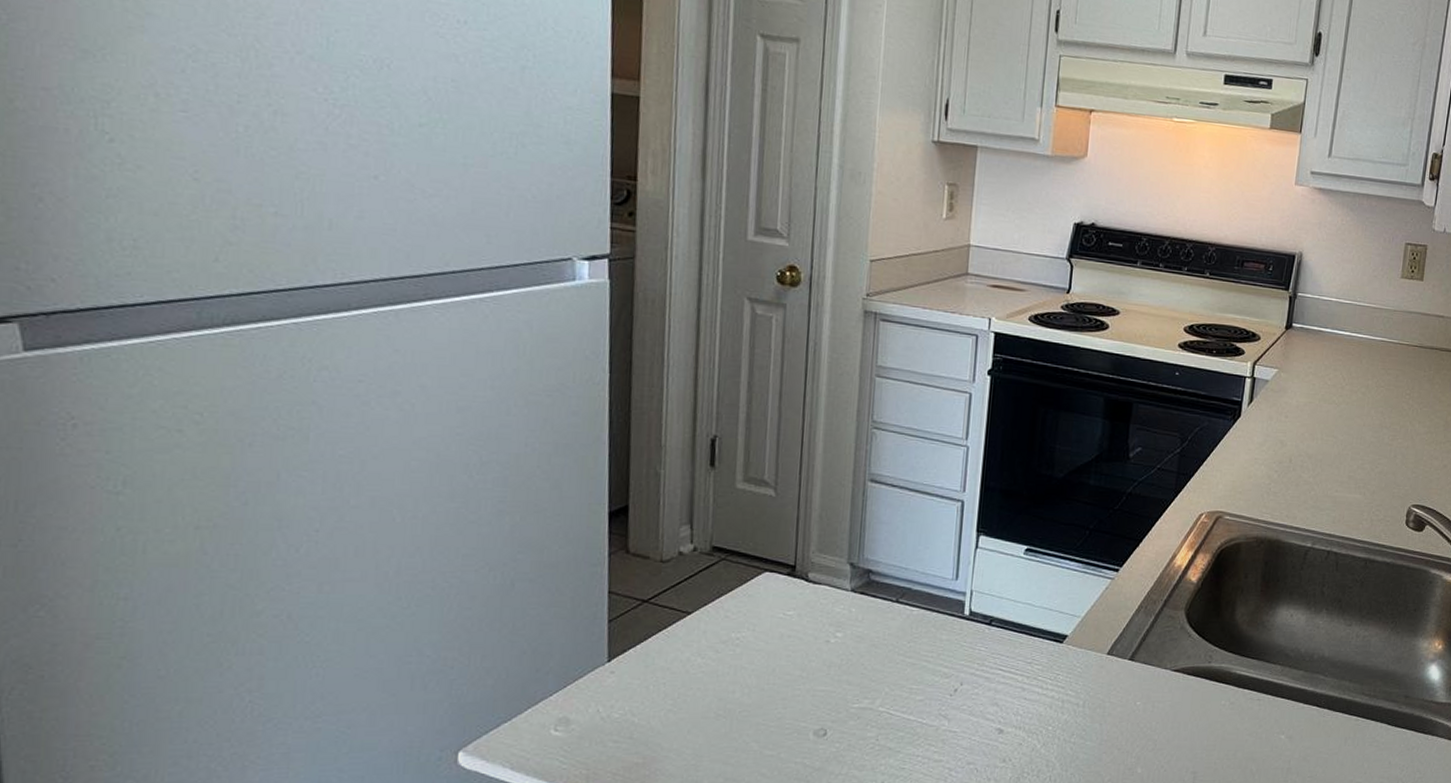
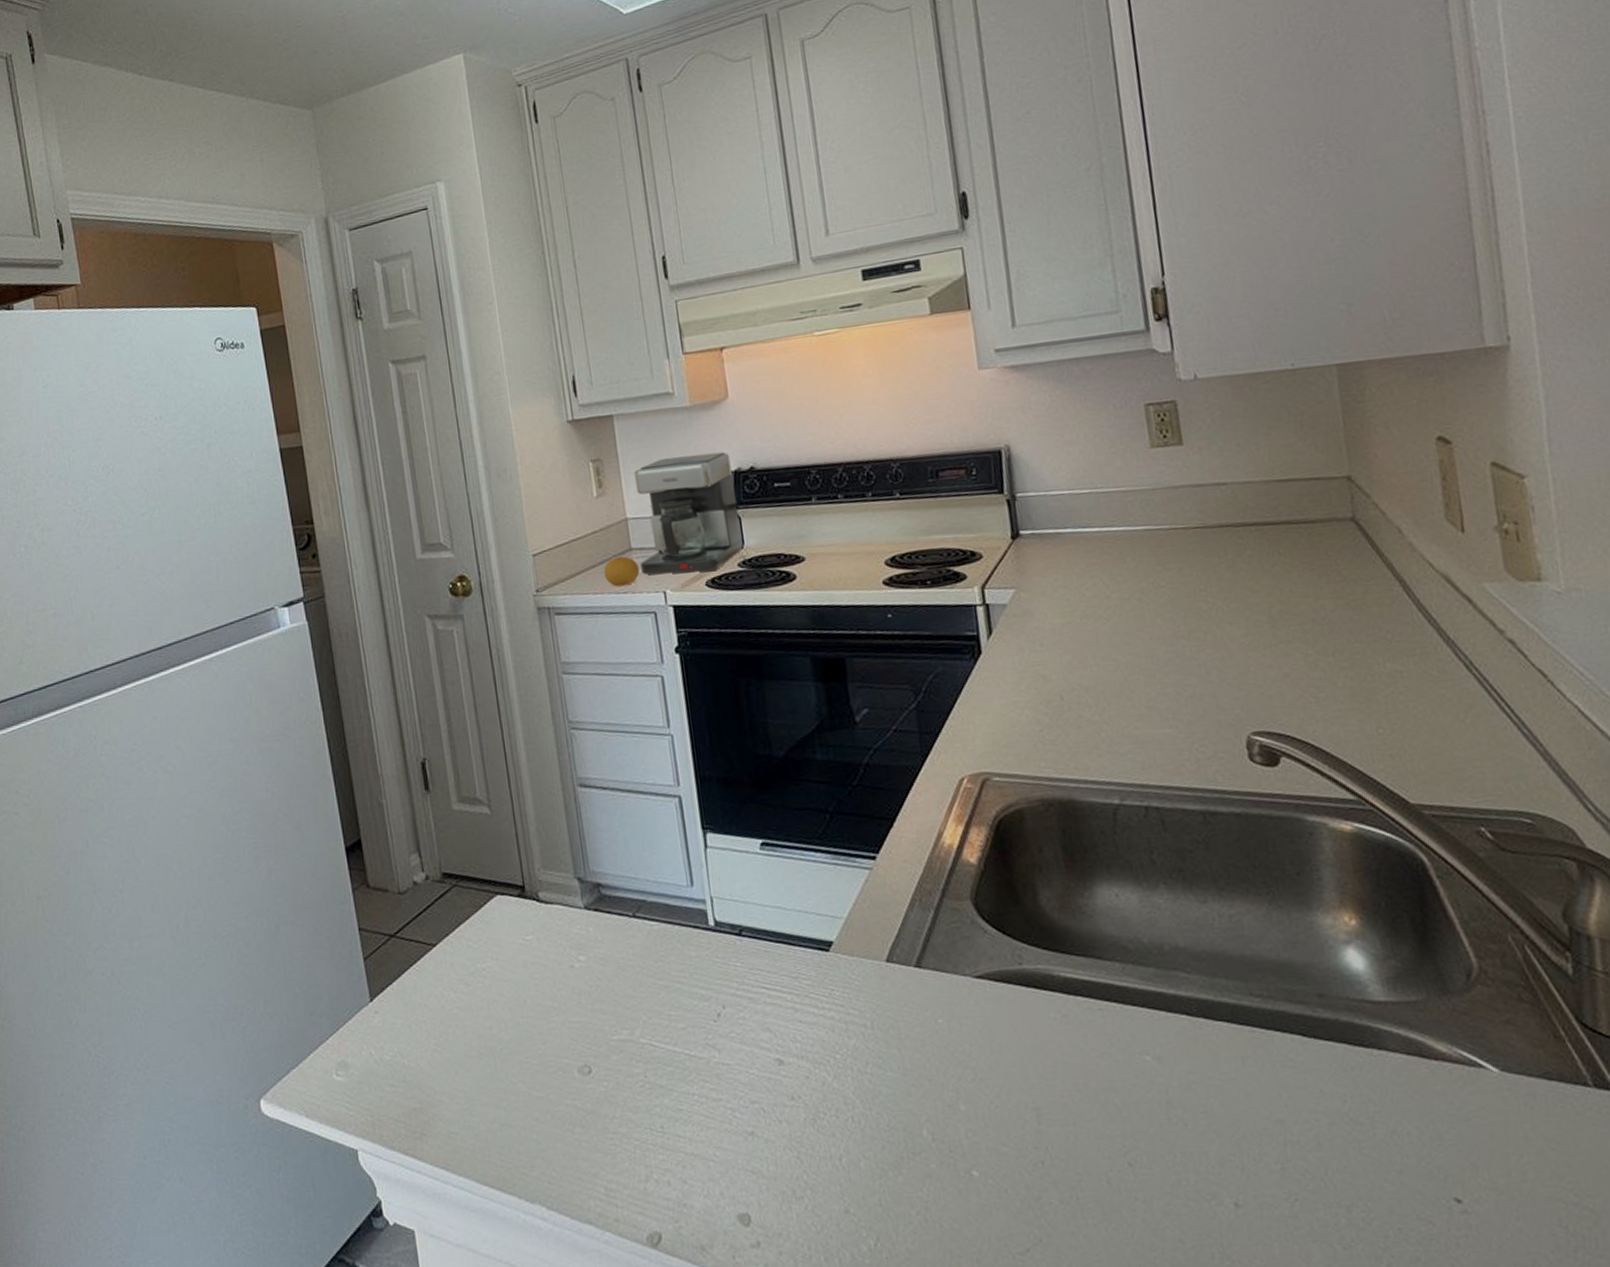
fruit: none [936,278,972,307] -> present [603,556,640,587]
coffee maker: none [973,197,1076,309] -> present [634,451,743,575]

